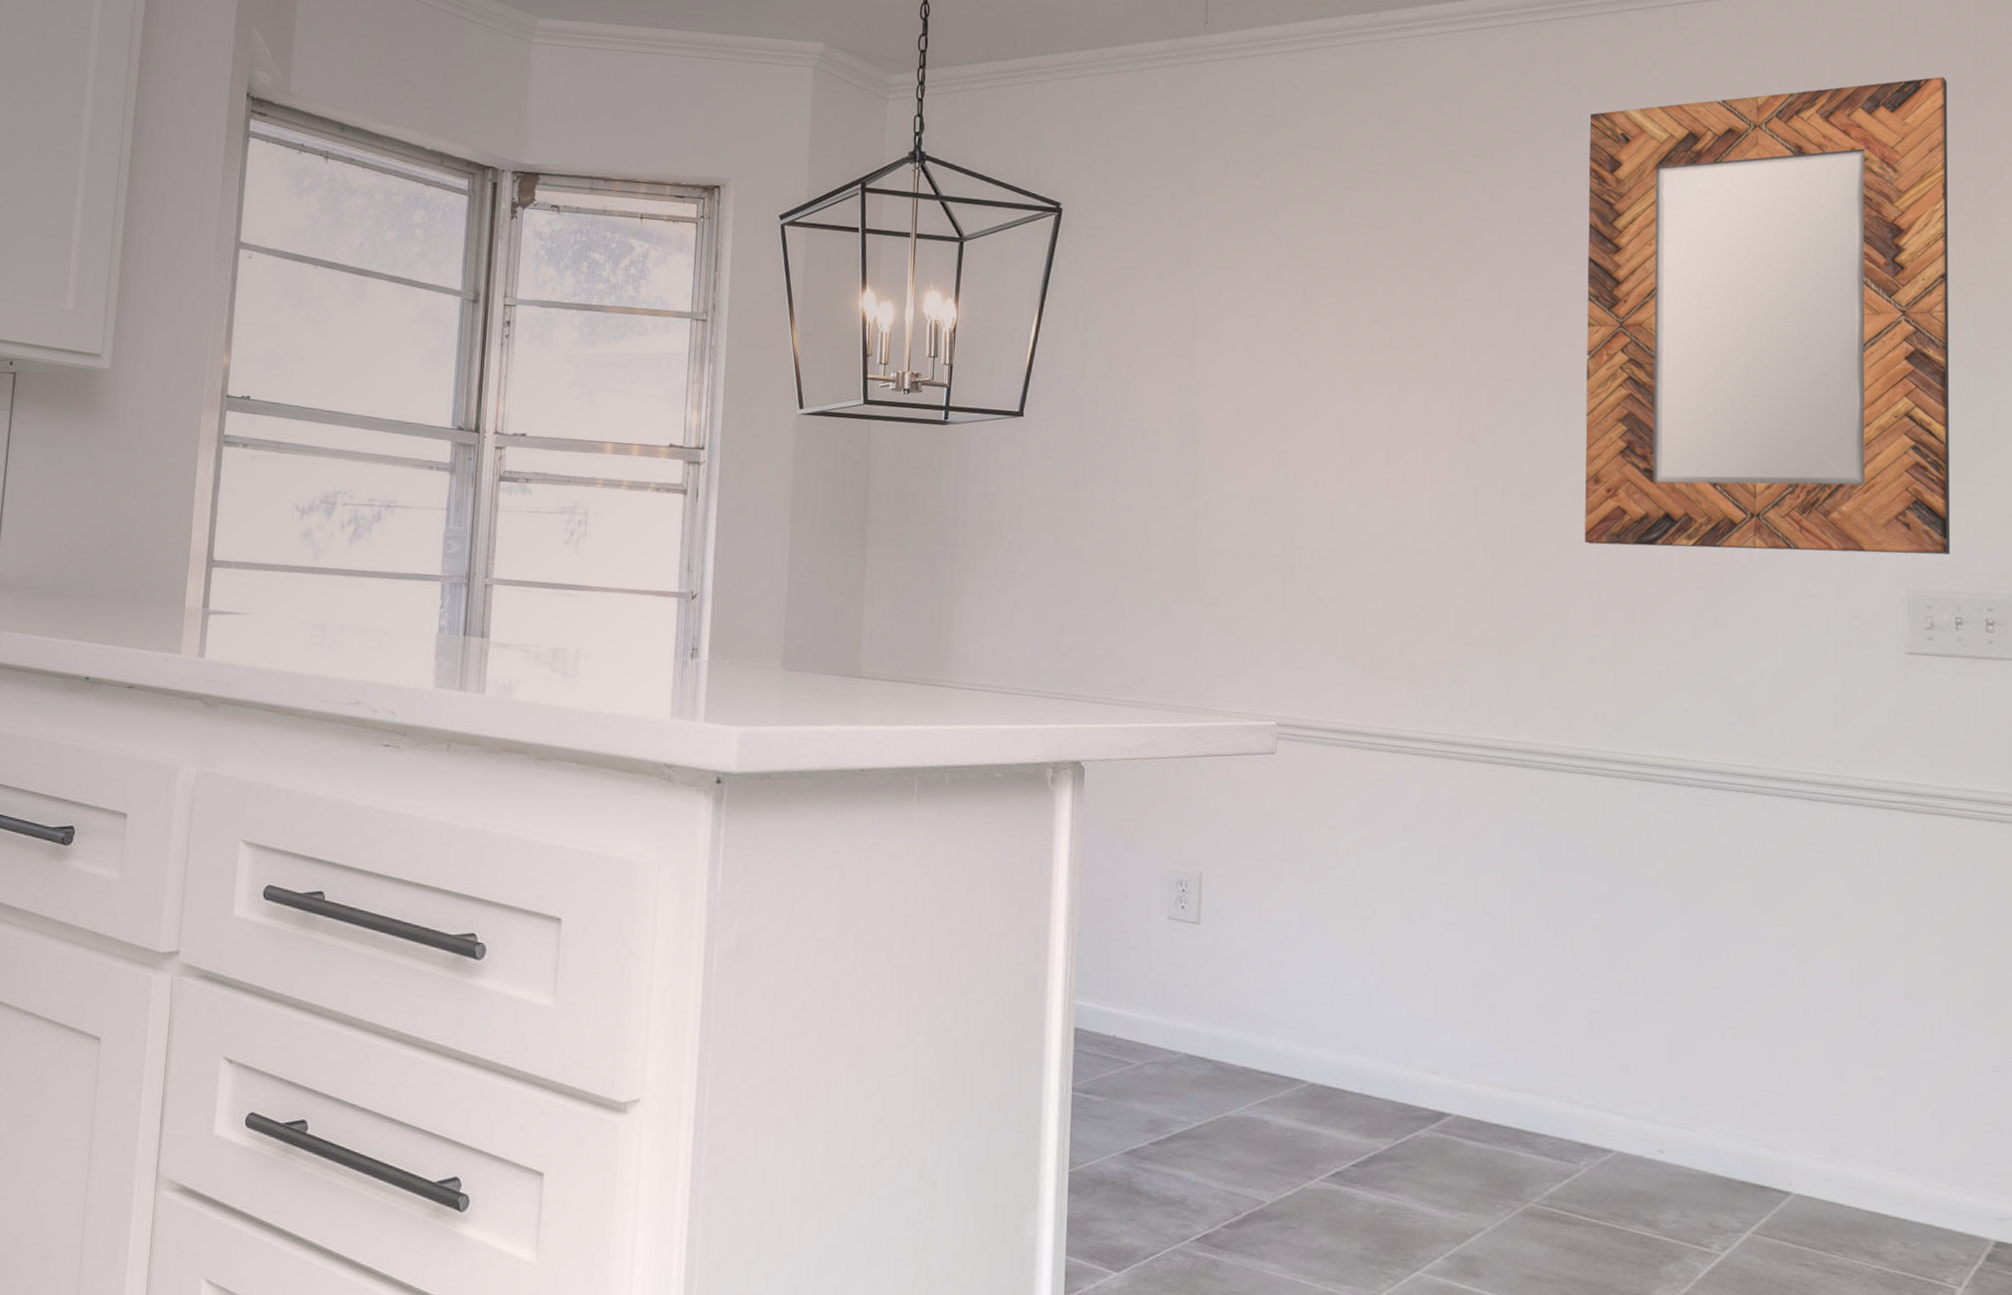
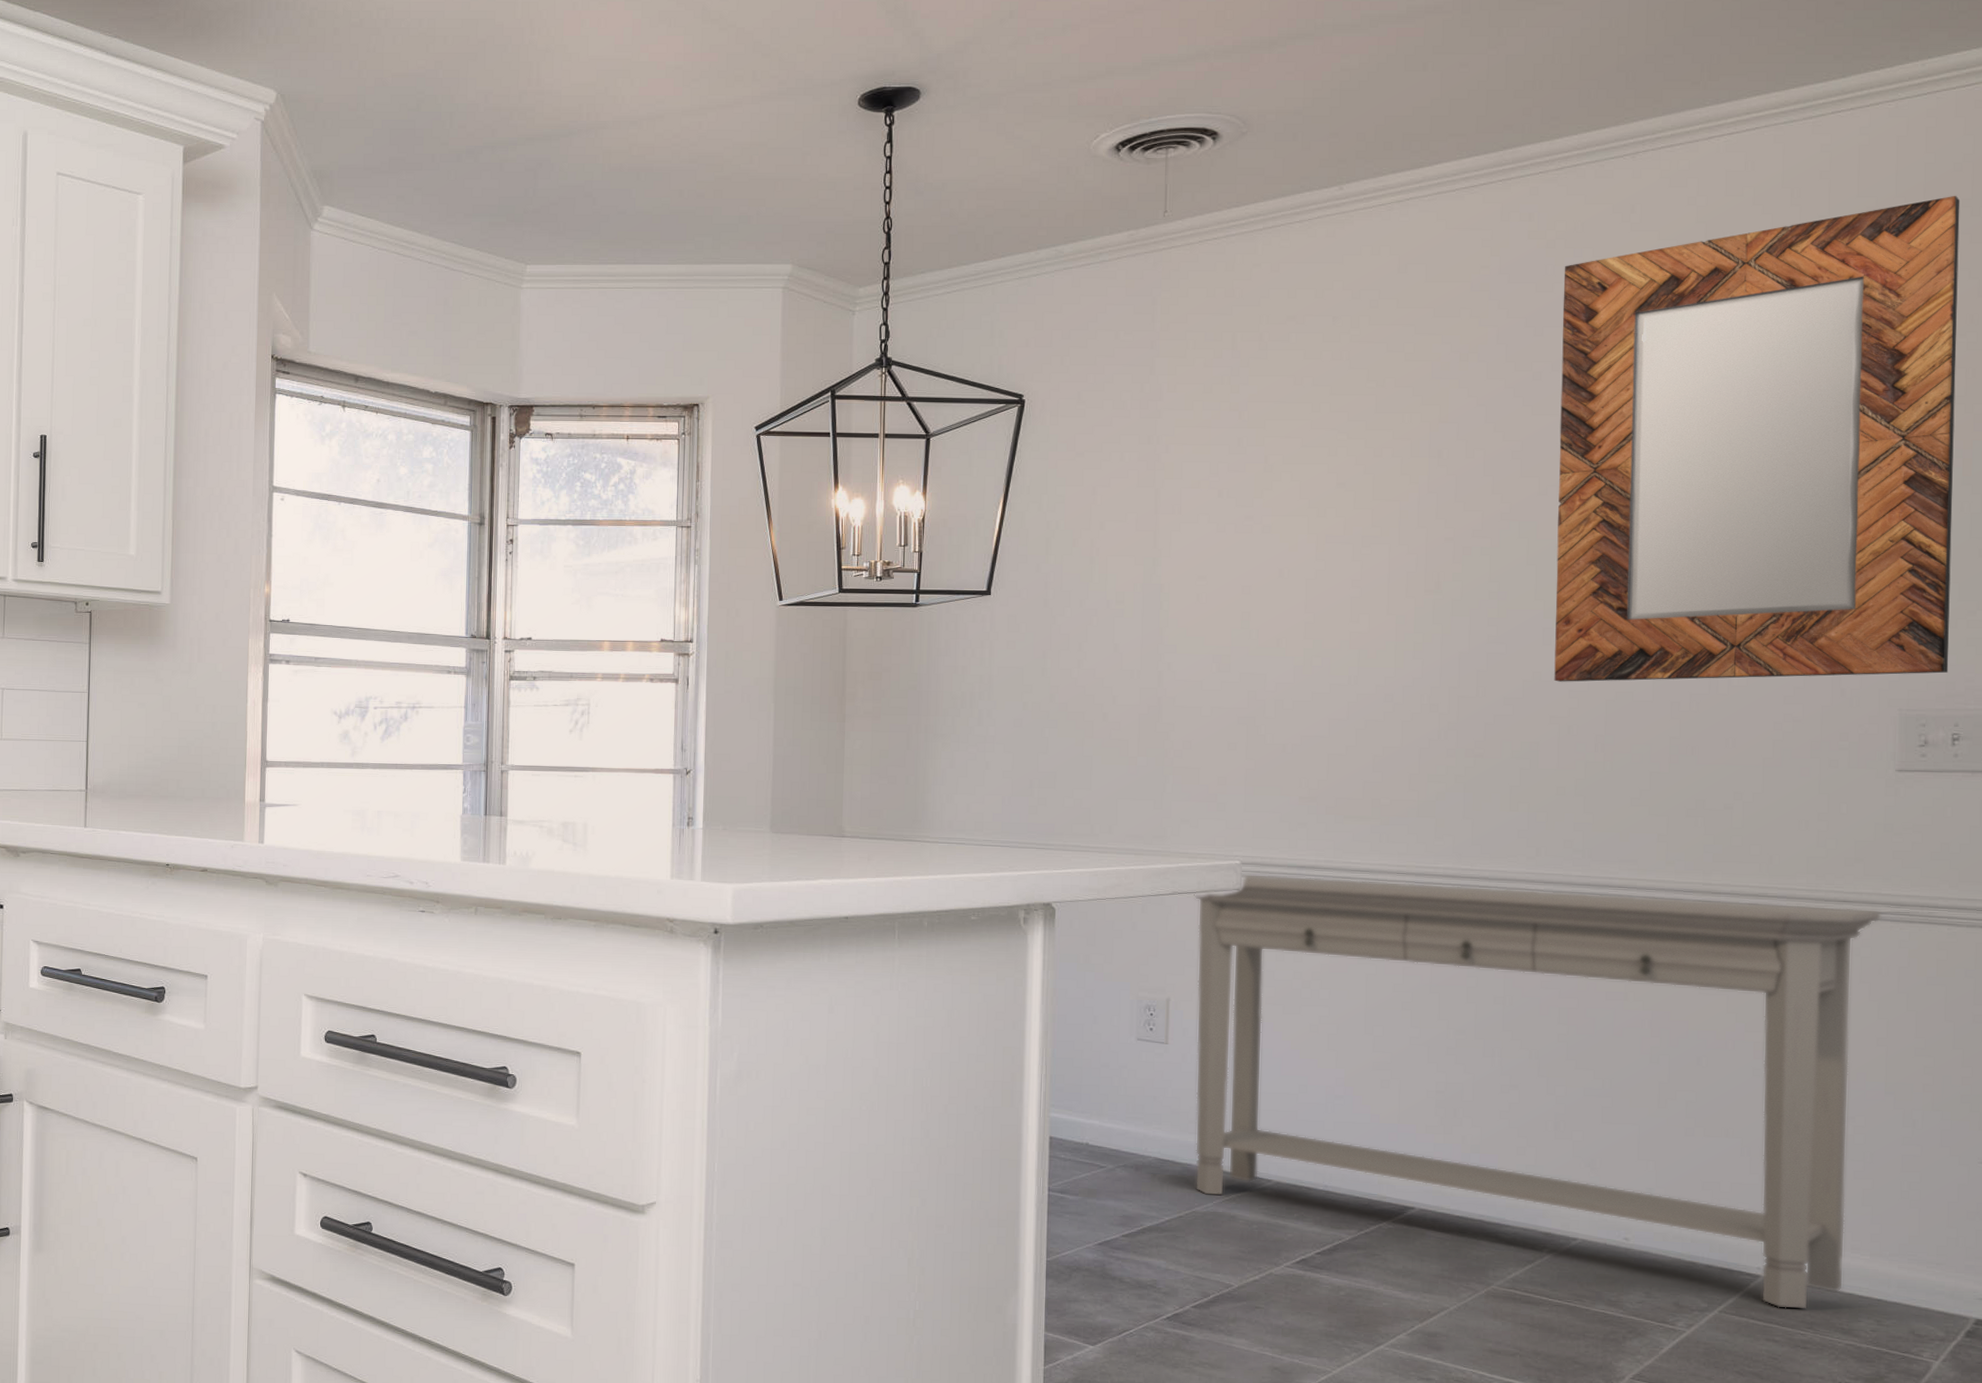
console table: none [1226,736,1897,1229] -> present [1194,873,1882,1308]

